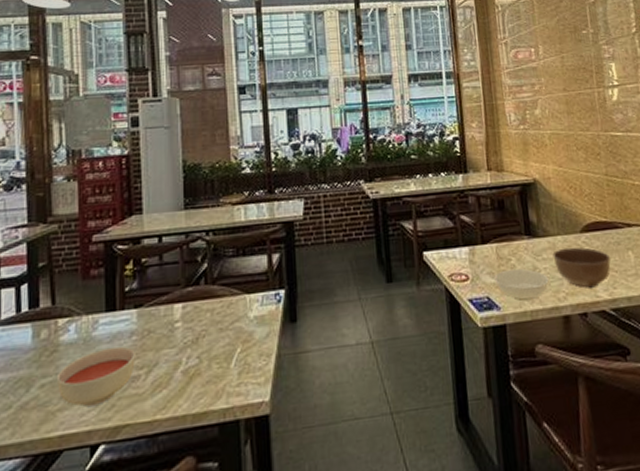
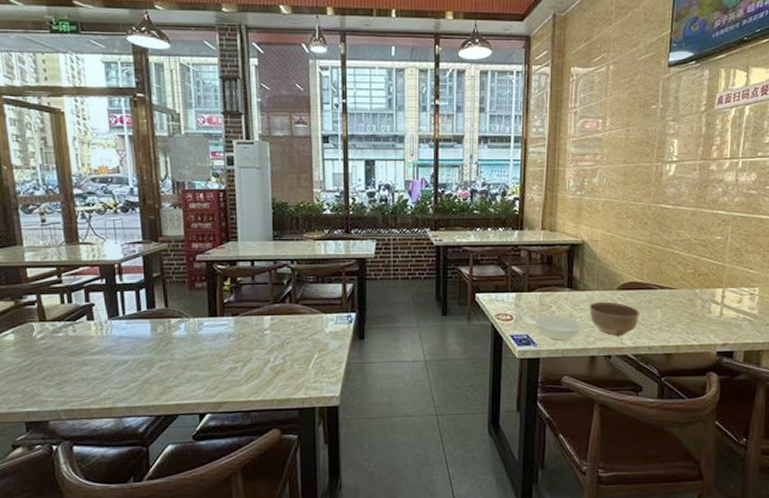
bowl: present [56,346,136,407] -> none [171,344,233,386]

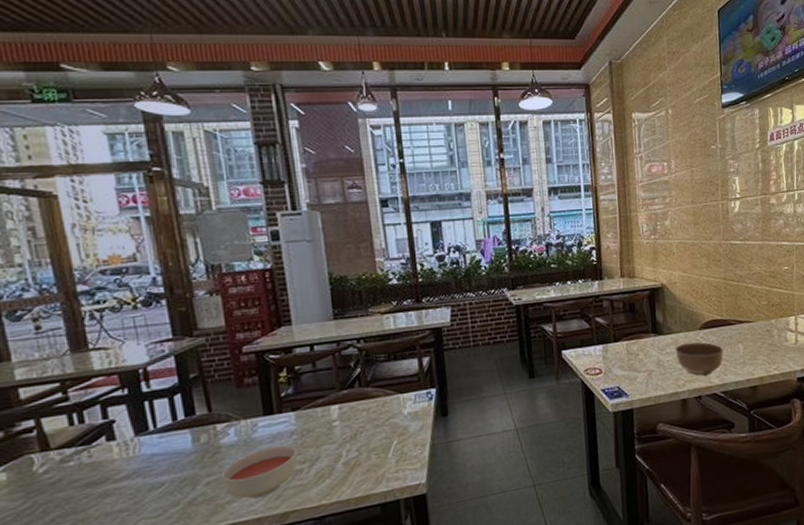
bowl: none [171,344,233,386] -> present [221,445,298,498]
bowl: present [535,314,582,341] -> none [624,362,671,389]

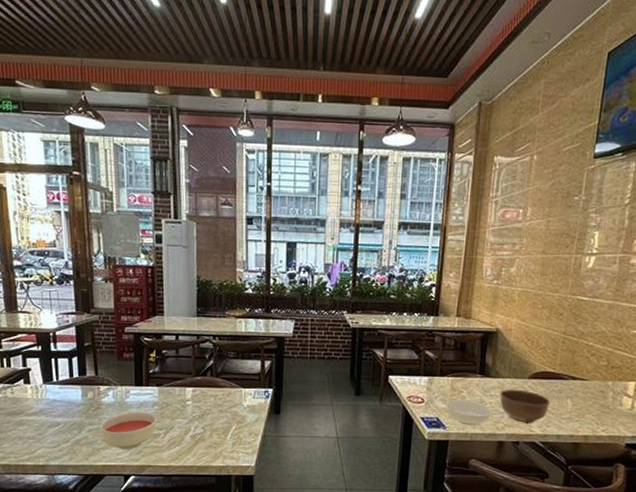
bowl: none [624,362,671,389] -> present [445,399,492,426]

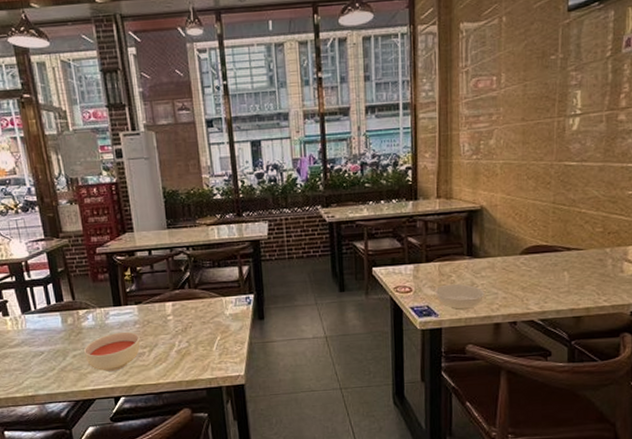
bowl: present [499,389,551,423] -> none [491,267,546,302]

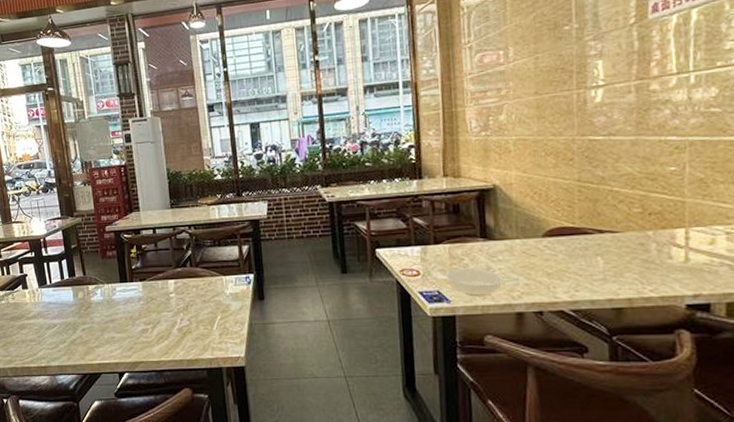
bowl: present [83,331,140,372] -> none [92,307,144,346]

